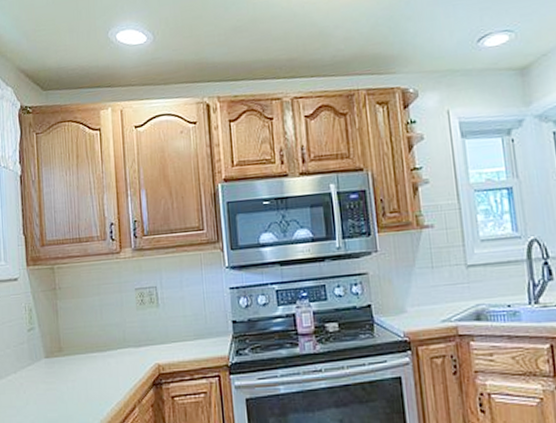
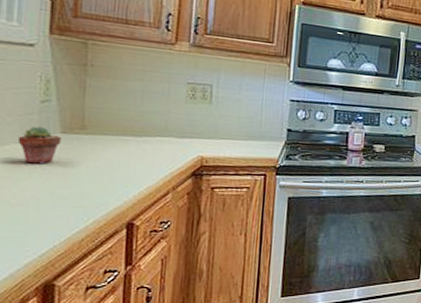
potted succulent: none [15,354,46,391] -> present [17,126,61,164]

